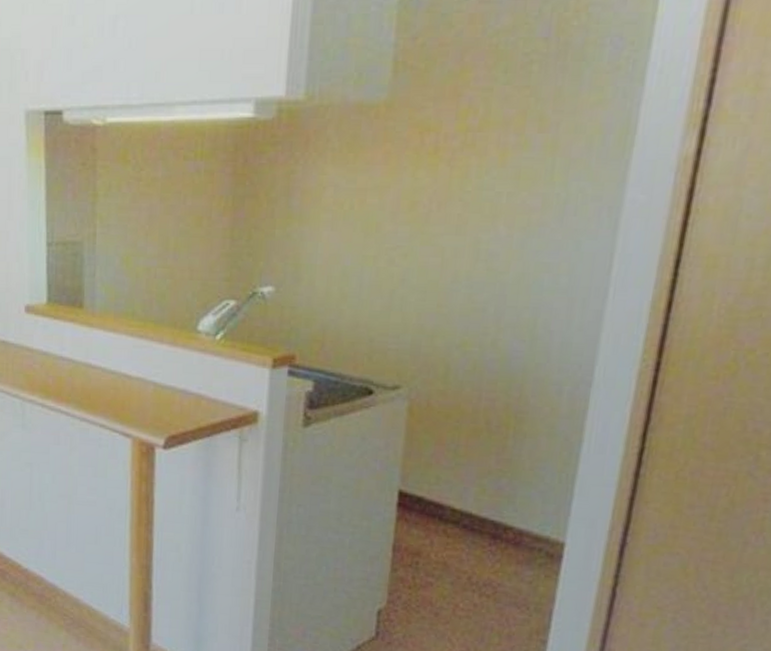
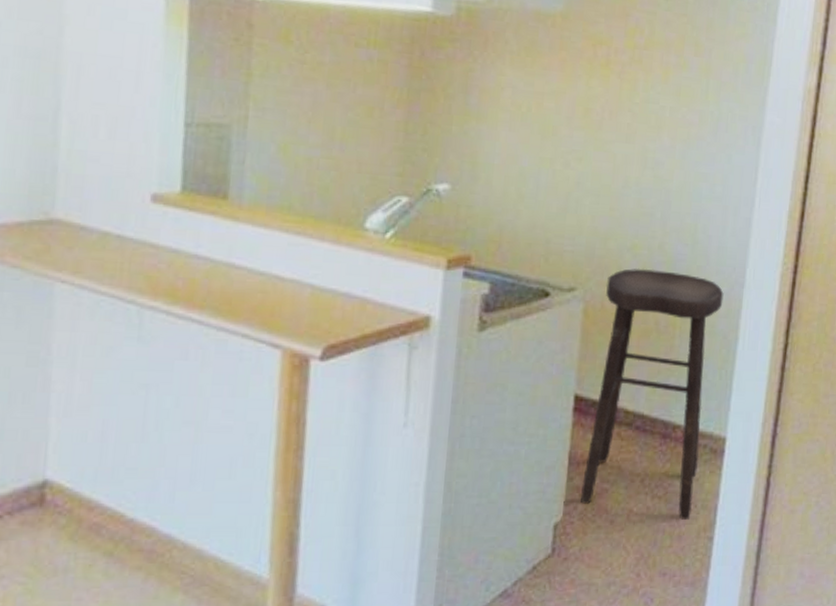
stool: none [405,366,567,621] -> present [581,268,724,520]

